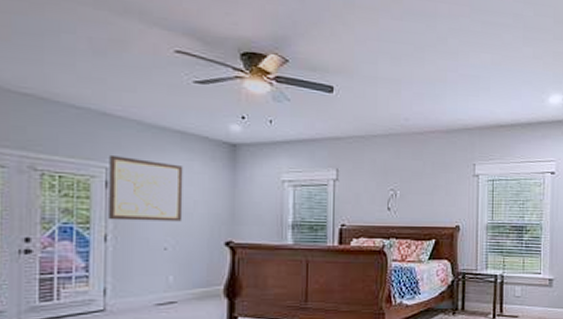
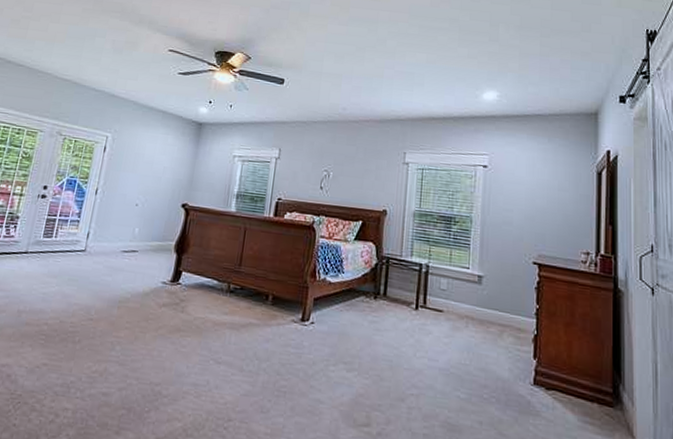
wall art: present [109,154,183,222] -> none [101,126,161,184]

